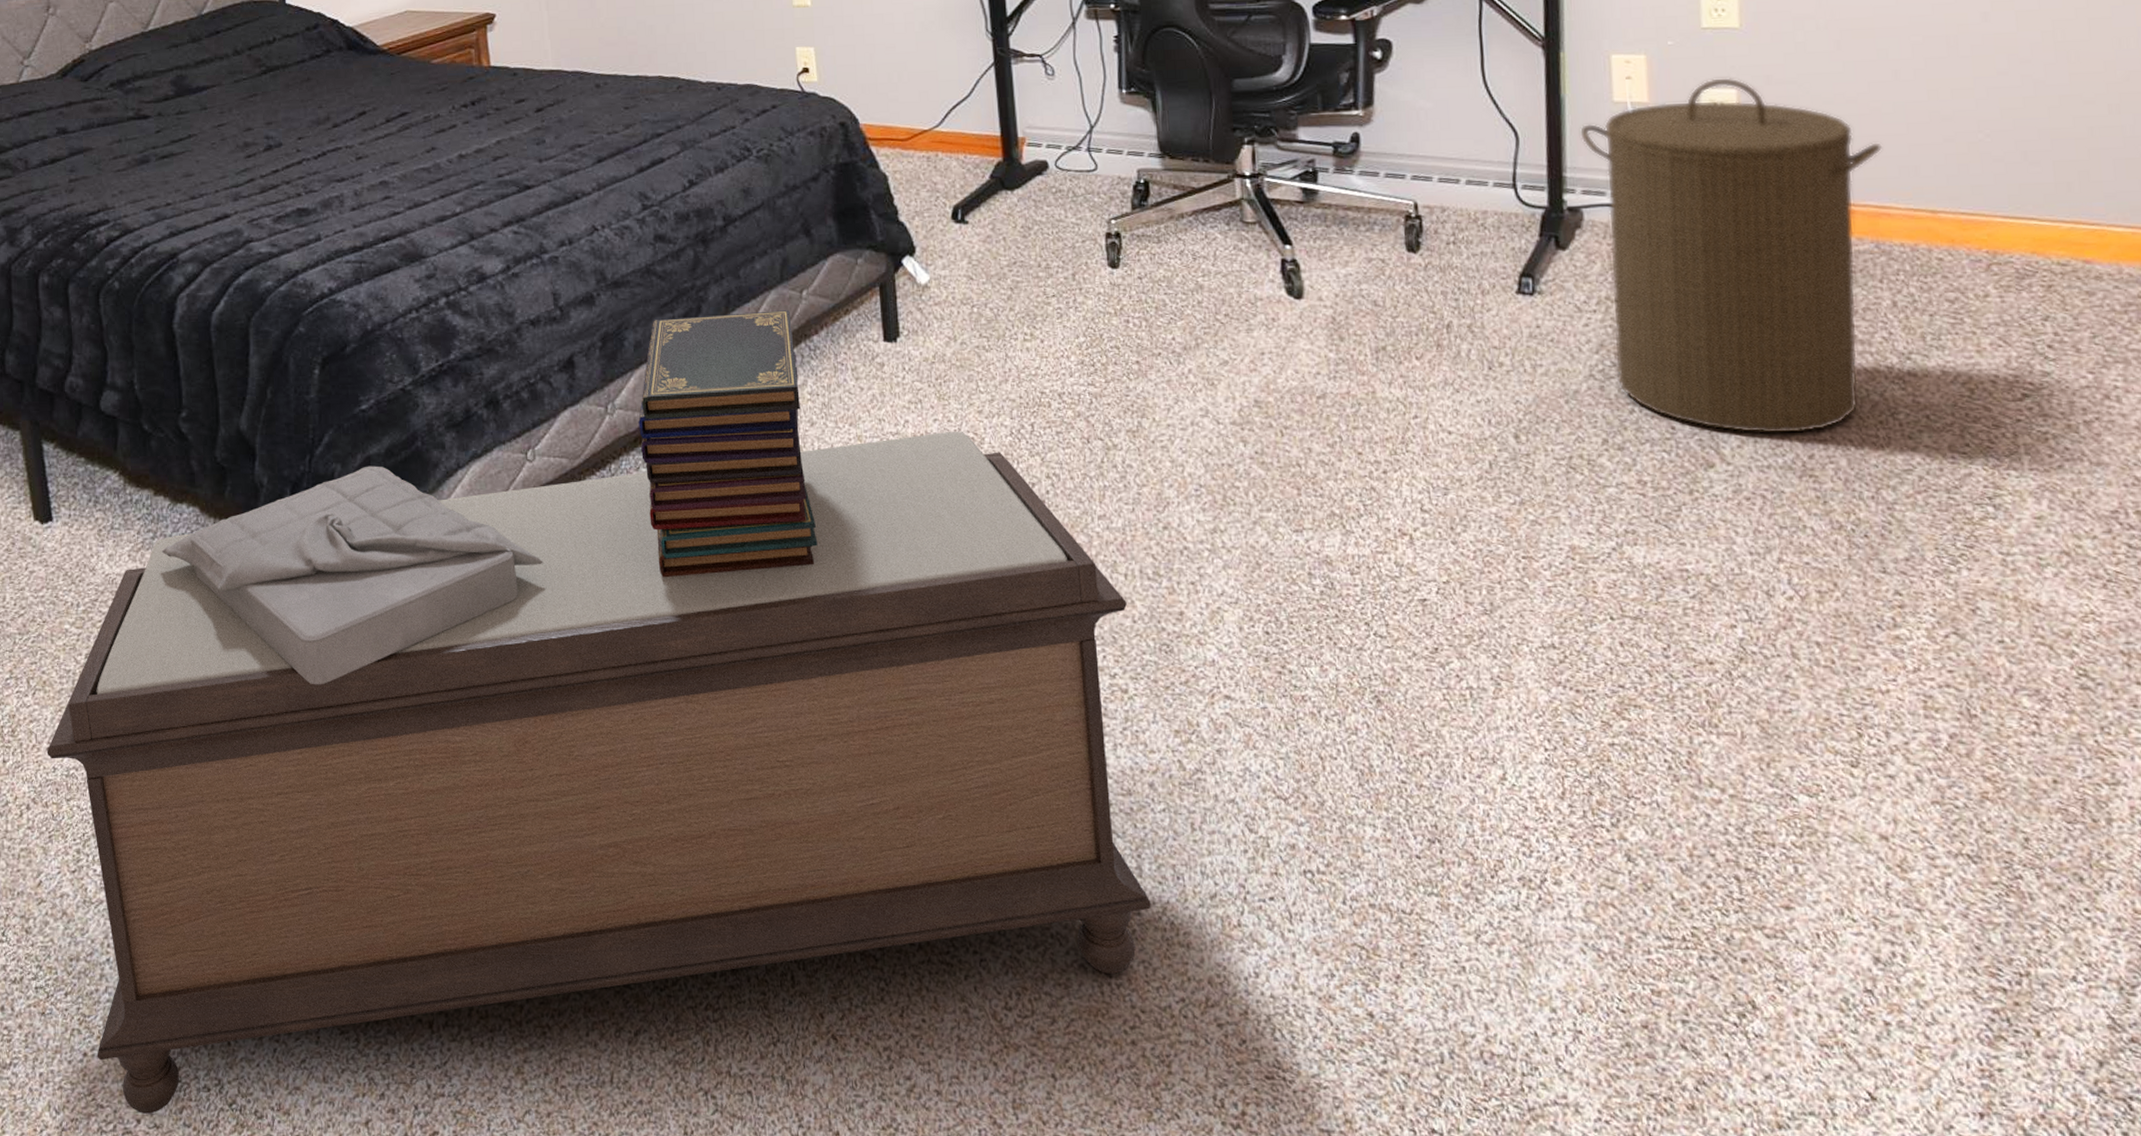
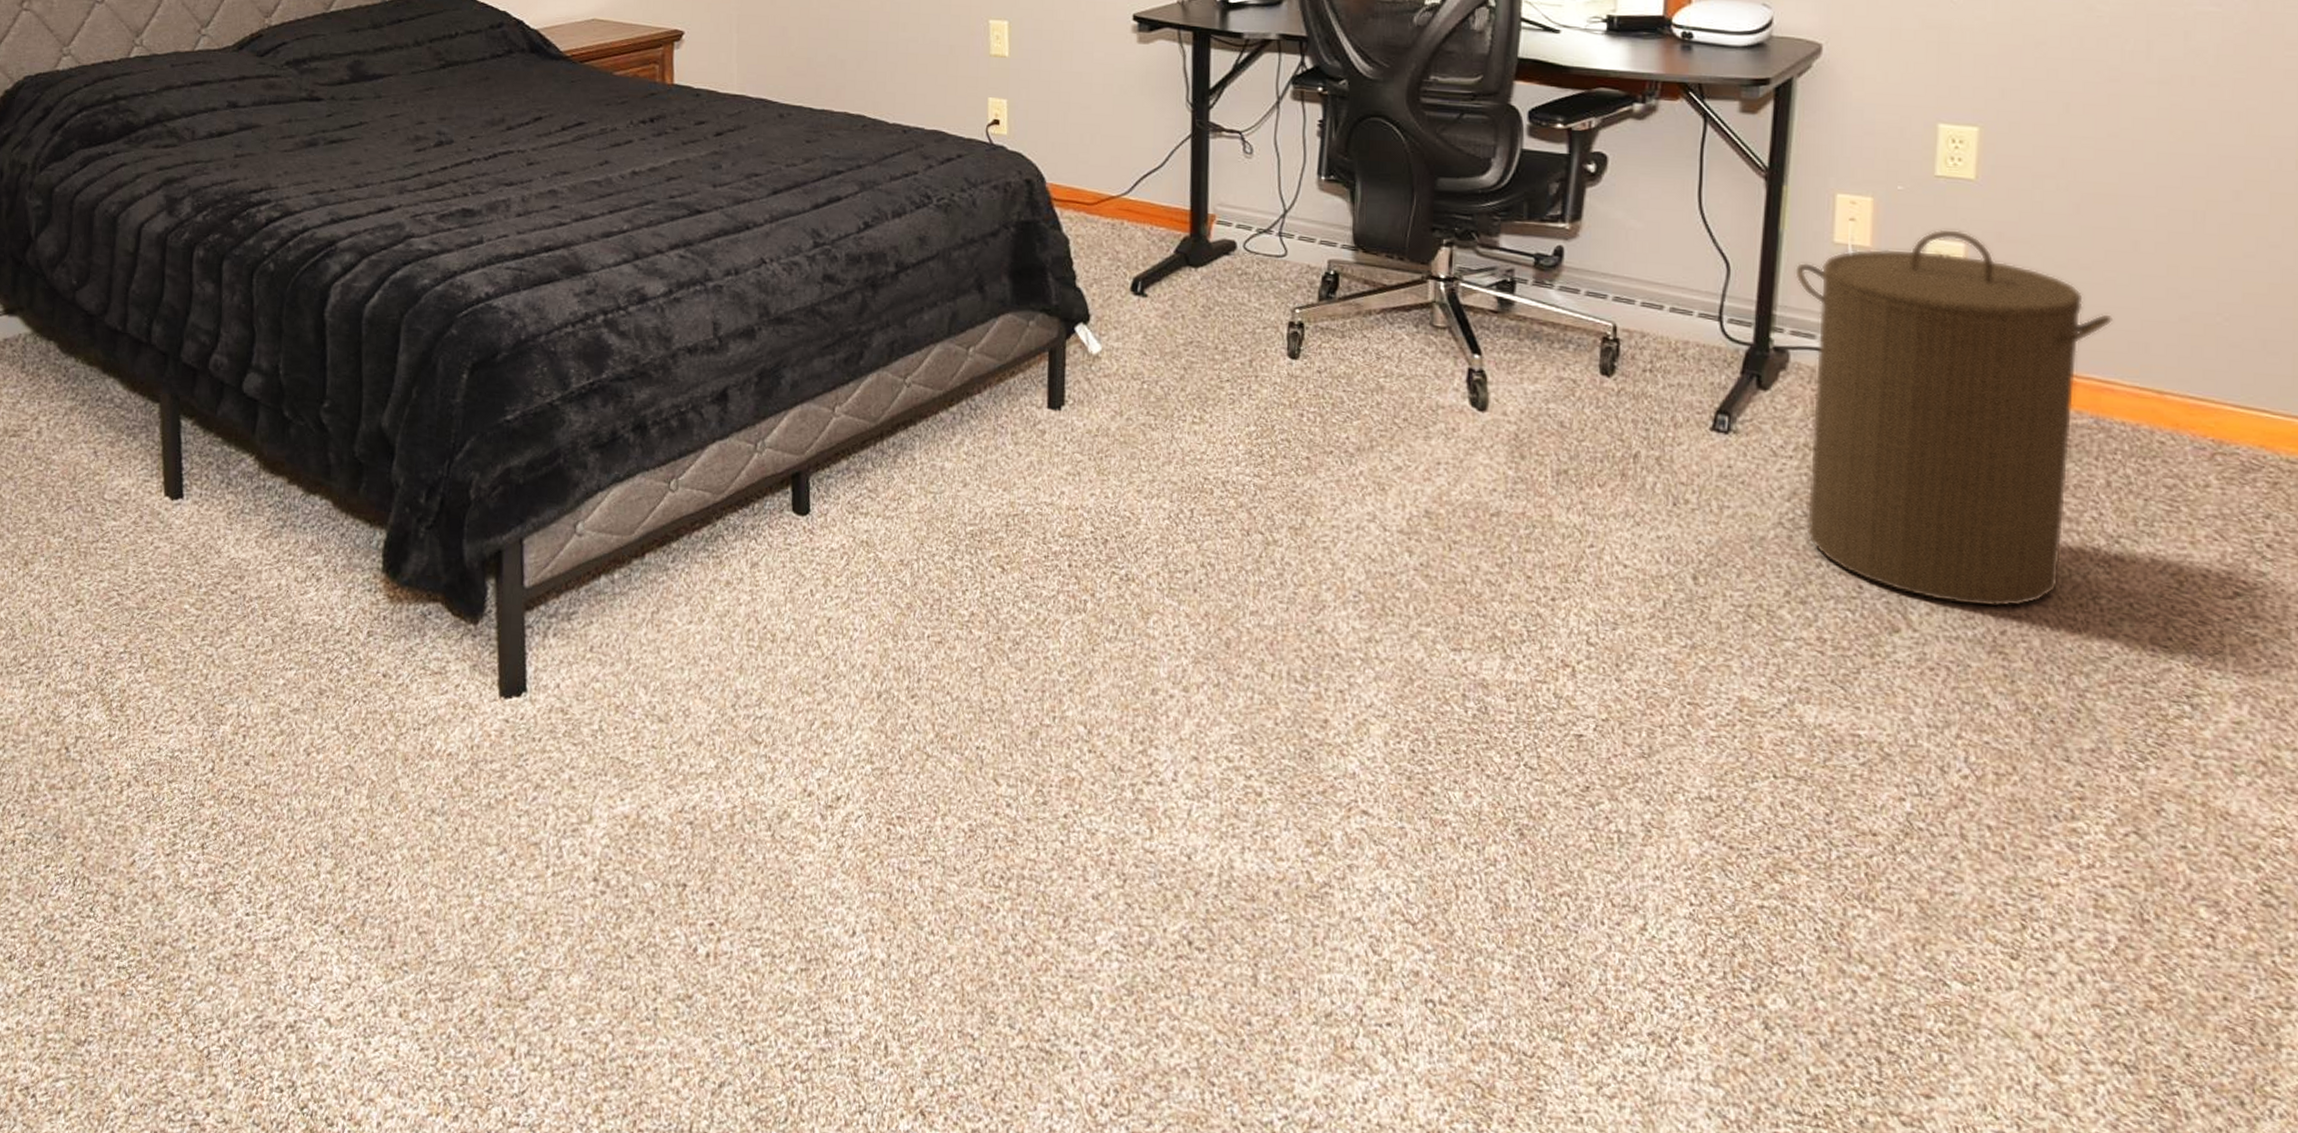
bench: present [46,431,1151,1114] -> none [153,507,1270,1108]
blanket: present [161,465,543,685] -> none [289,477,675,695]
book stack: present [638,310,818,578] -> none [787,361,958,630]

